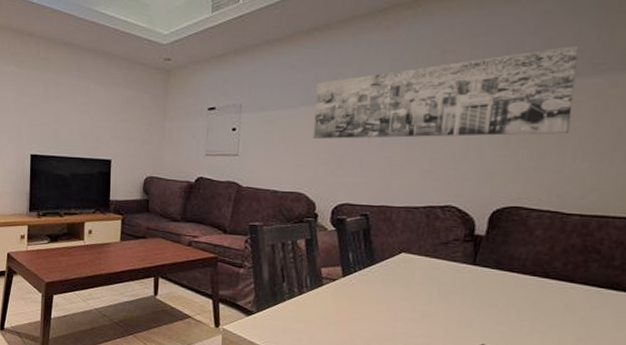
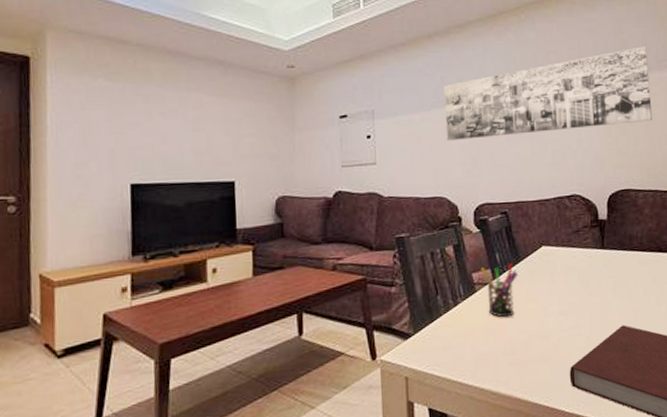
pen holder: none [331,264,371,314] -> present [481,264,519,318]

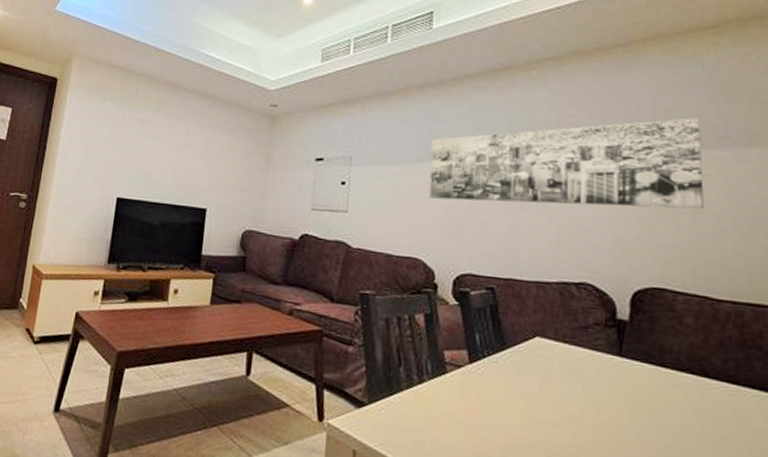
pen holder: present [481,264,519,318] -> none [455,346,503,413]

